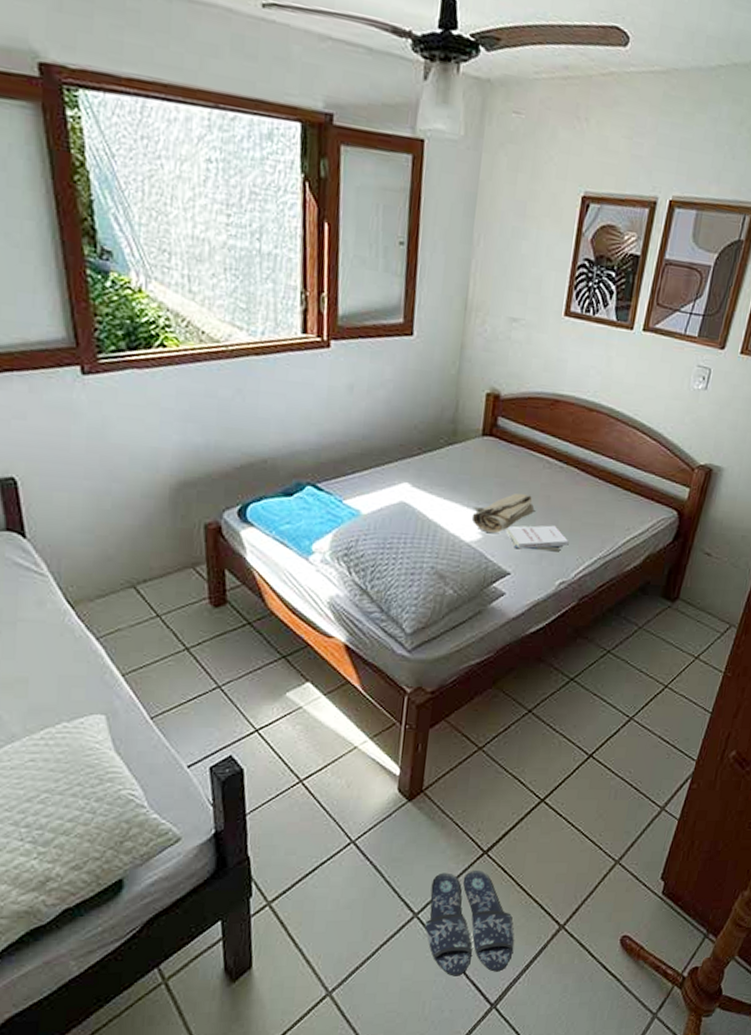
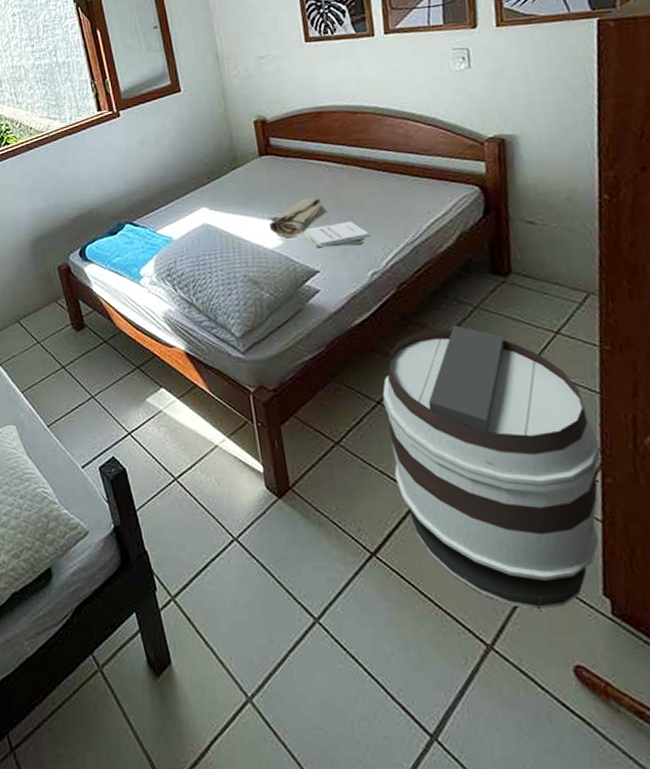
slippers: present [425,871,514,976] -> none [324,574,439,696]
barrel: none [525,643,698,894] -> present [382,325,601,610]

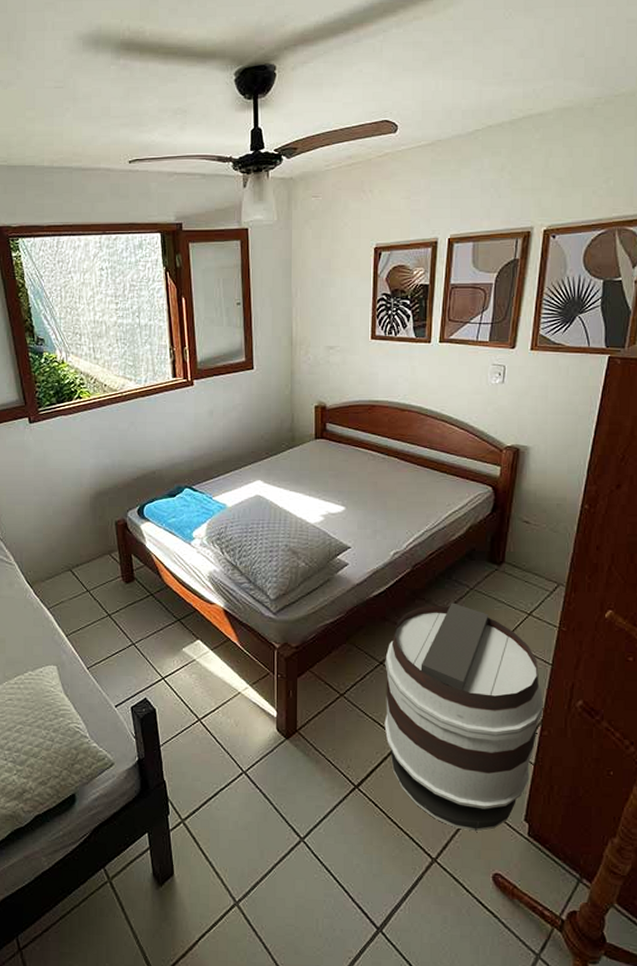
towel: present [267,197,327,238] -> none [314,481,365,516]
books: present [305,221,370,248] -> none [344,506,398,527]

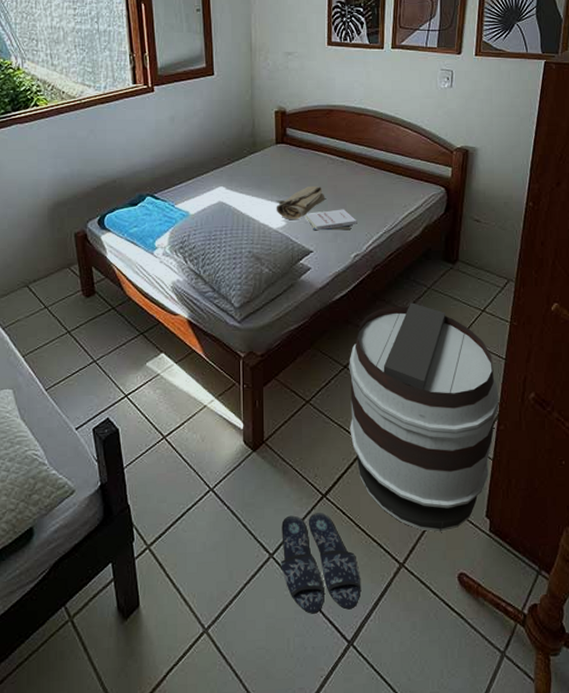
slippers: none [311,803,392,898] -> present [281,513,361,614]
towel: none [314,481,365,516] -> present [276,185,325,220]
books: none [344,506,398,527] -> present [305,209,357,231]

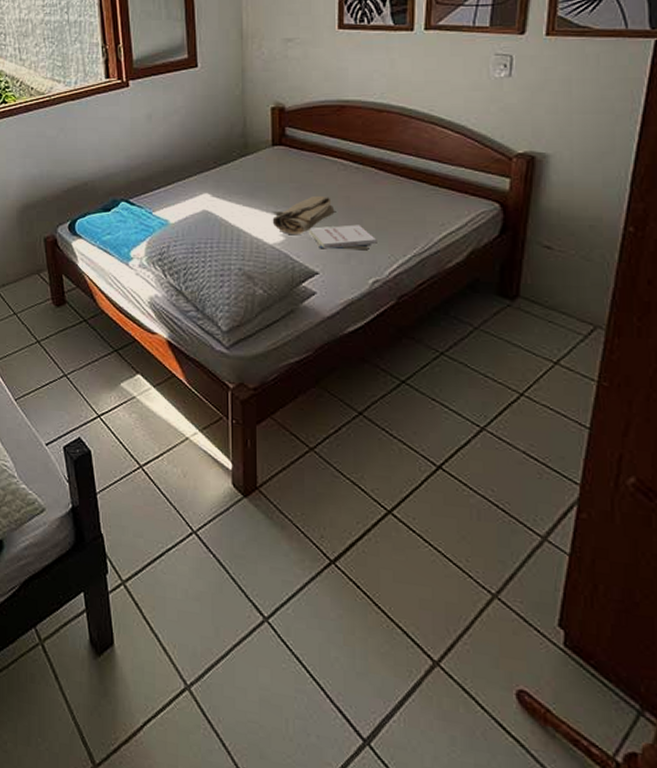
slippers: present [281,513,361,614] -> none [277,577,381,703]
barrel: present [349,302,499,532] -> none [365,344,580,634]

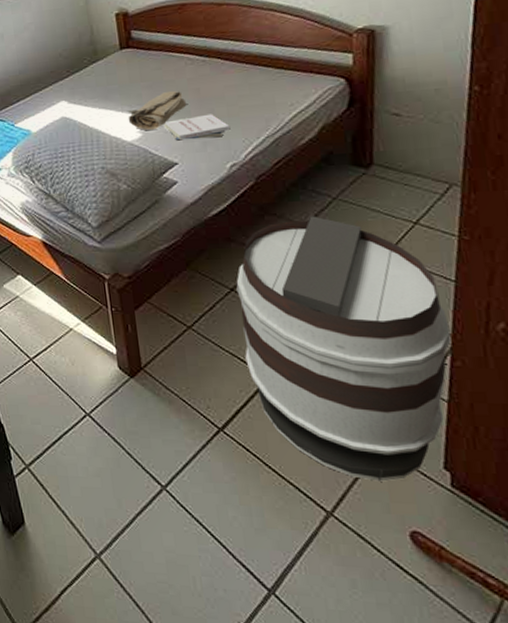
barrel: none [365,344,580,634] -> present [236,216,452,482]

